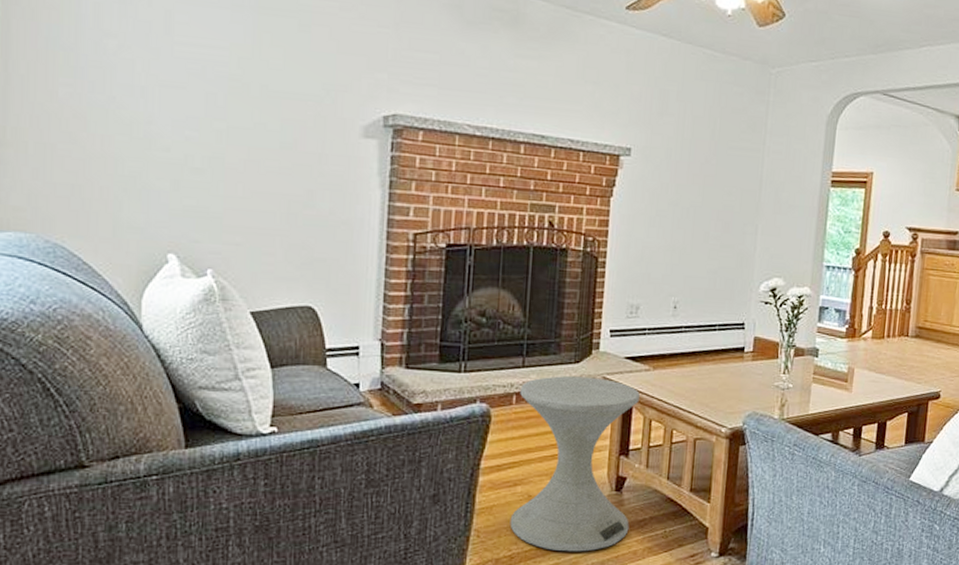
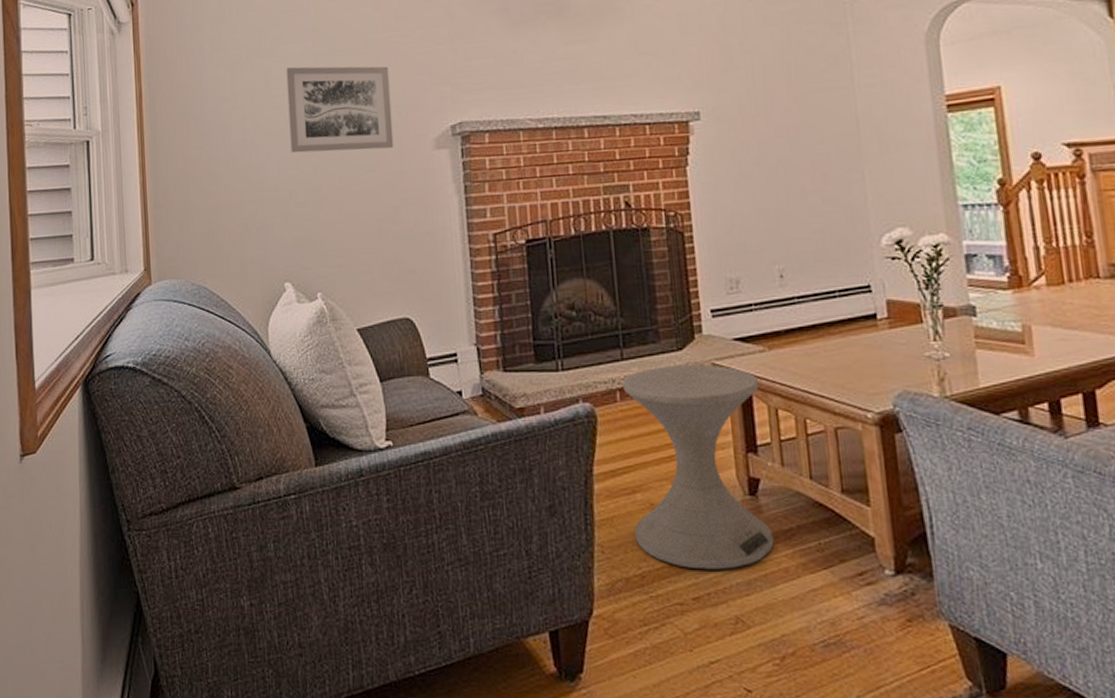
wall art: none [191,13,321,127] -> present [286,66,394,153]

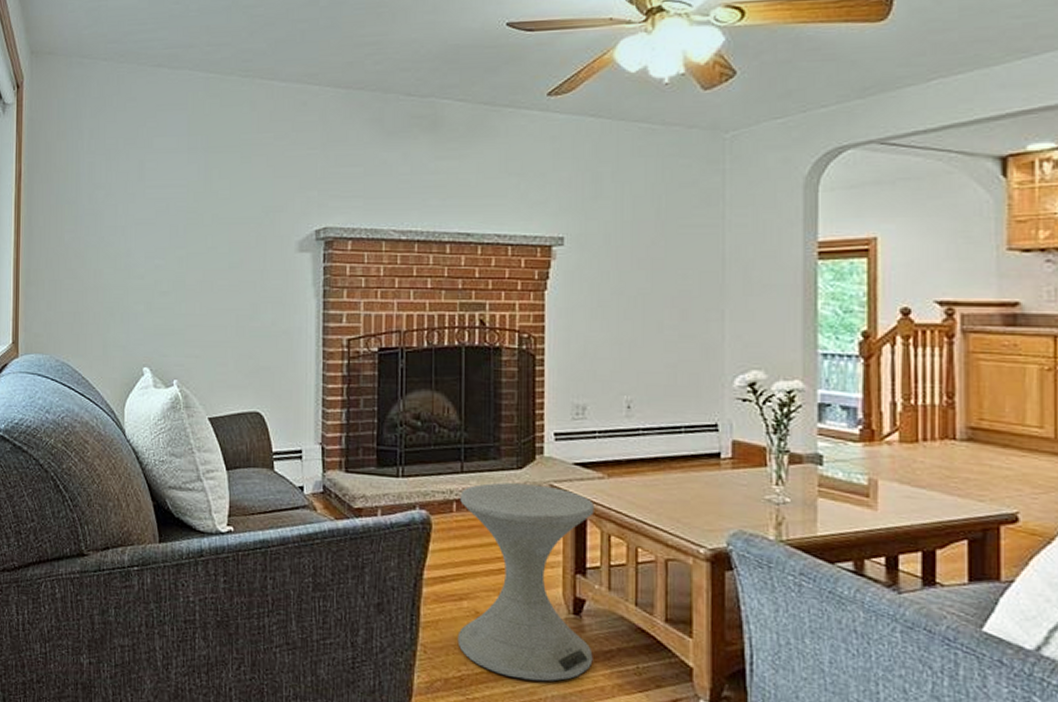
wall art: present [286,66,394,153] -> none [159,159,259,247]

